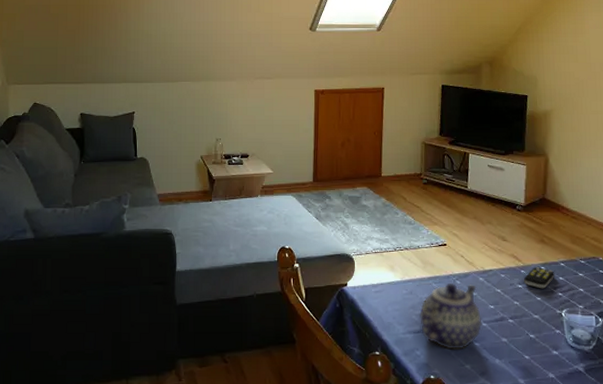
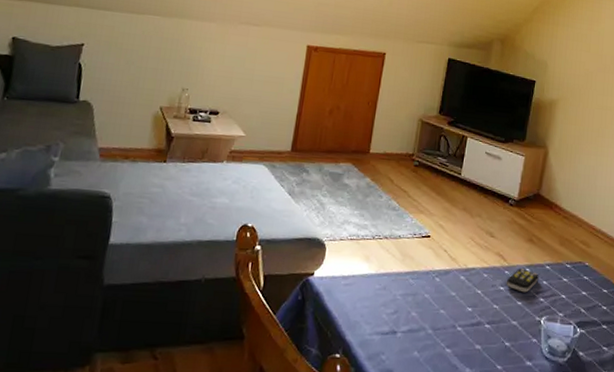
teapot: present [420,282,483,350] -> none [389,279,458,356]

